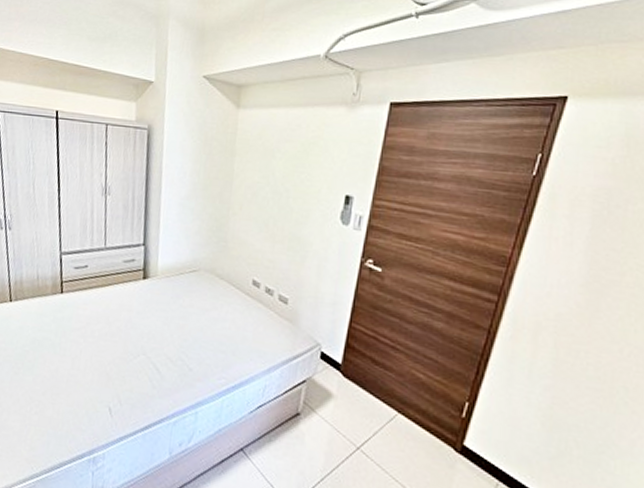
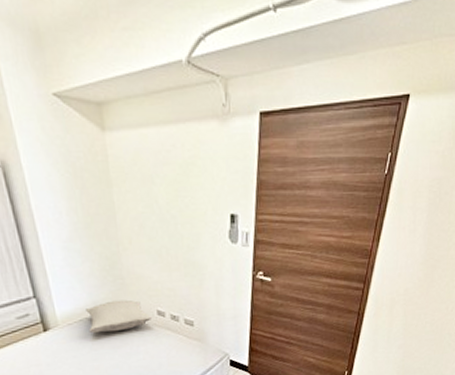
pillow: none [183,261,247,294] -> present [86,299,153,334]

